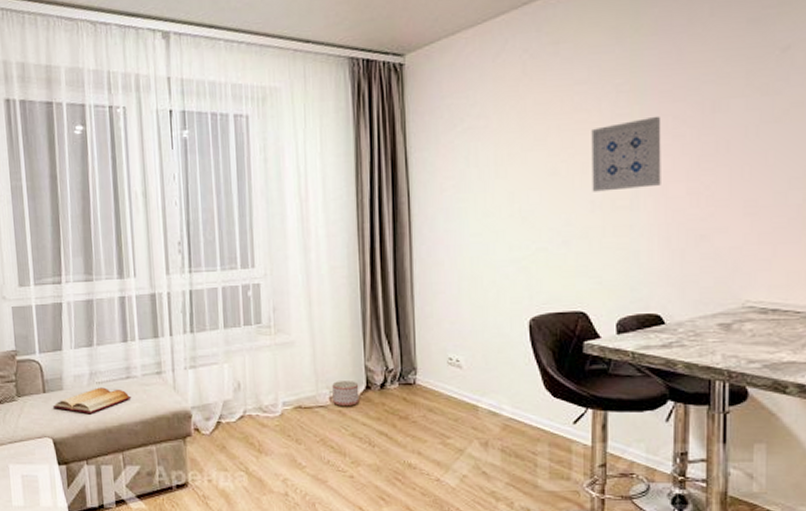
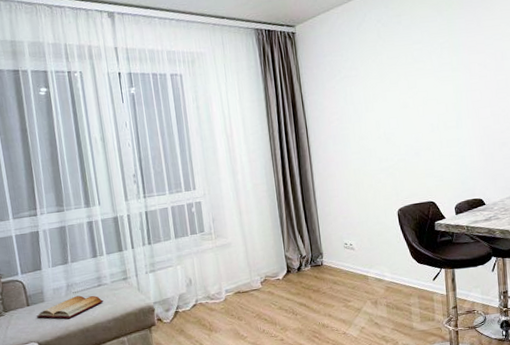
planter: present [332,379,360,407] -> none [262,267,283,289]
wall art: present [591,115,661,192] -> none [427,63,475,118]

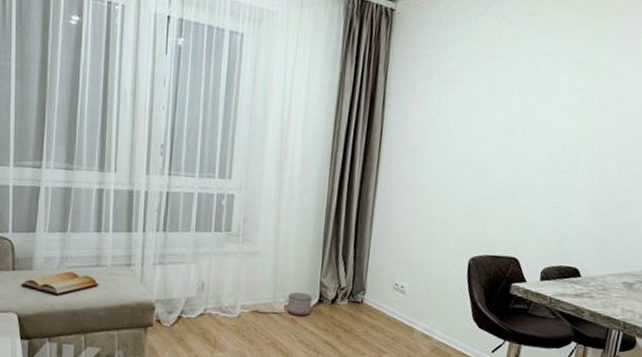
planter: none [262,267,283,289] -> present [287,291,313,317]

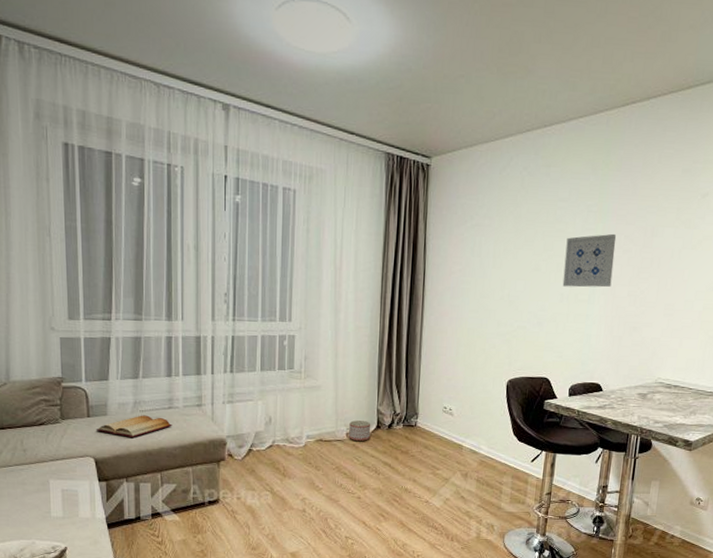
wall art: none [540,95,609,157] -> present [562,233,617,288]

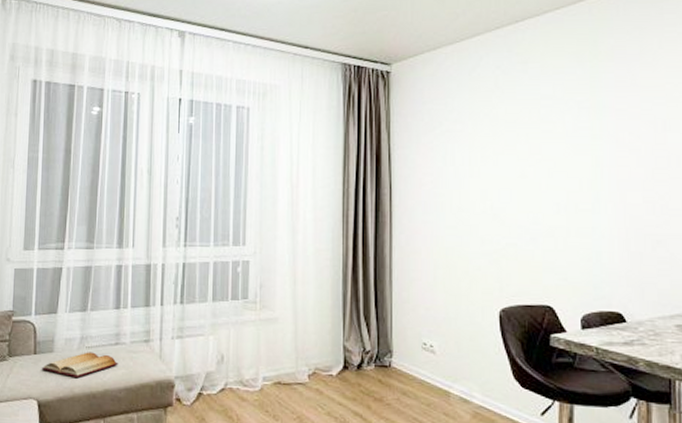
planter: present [349,419,371,442] -> none [311,358,337,386]
wall art: present [562,233,617,288] -> none [556,131,620,195]

